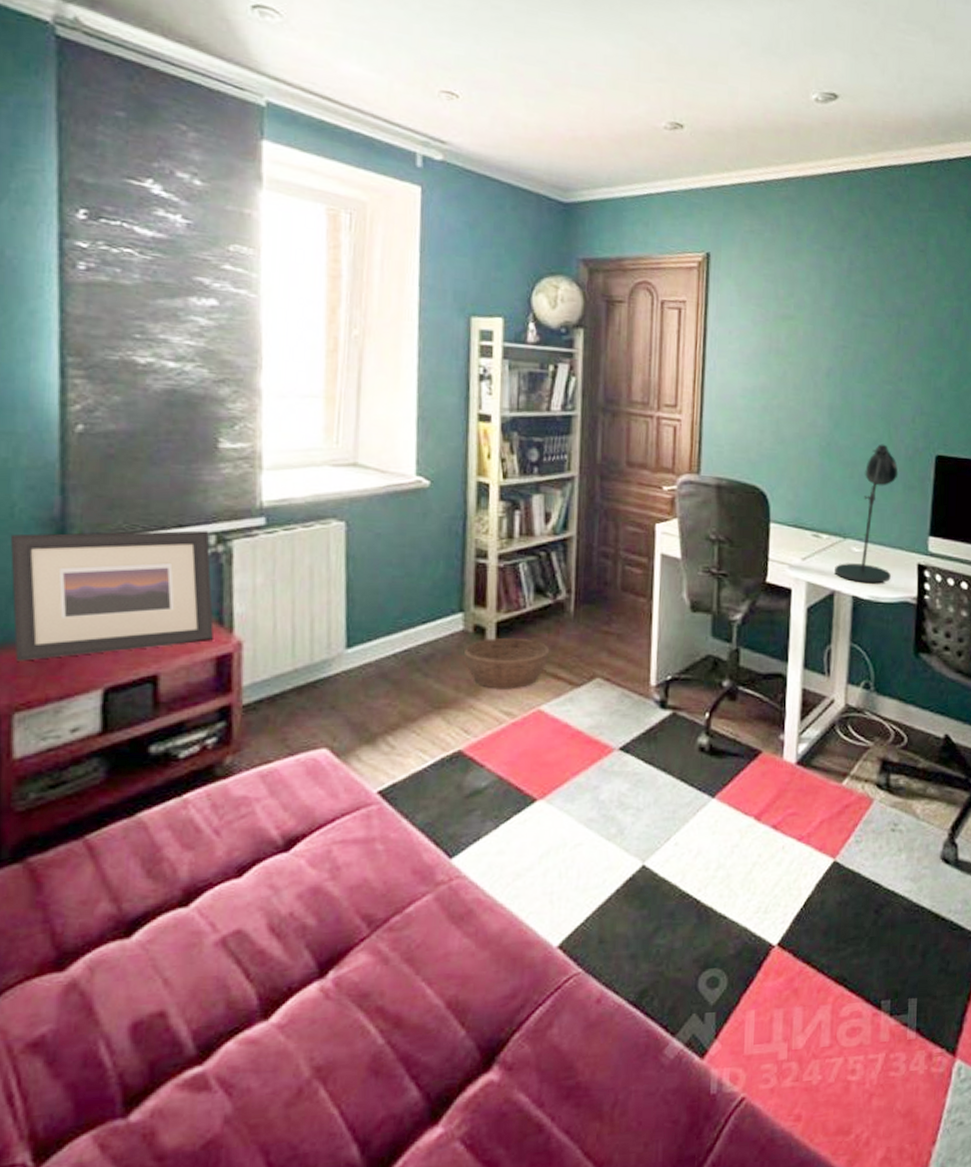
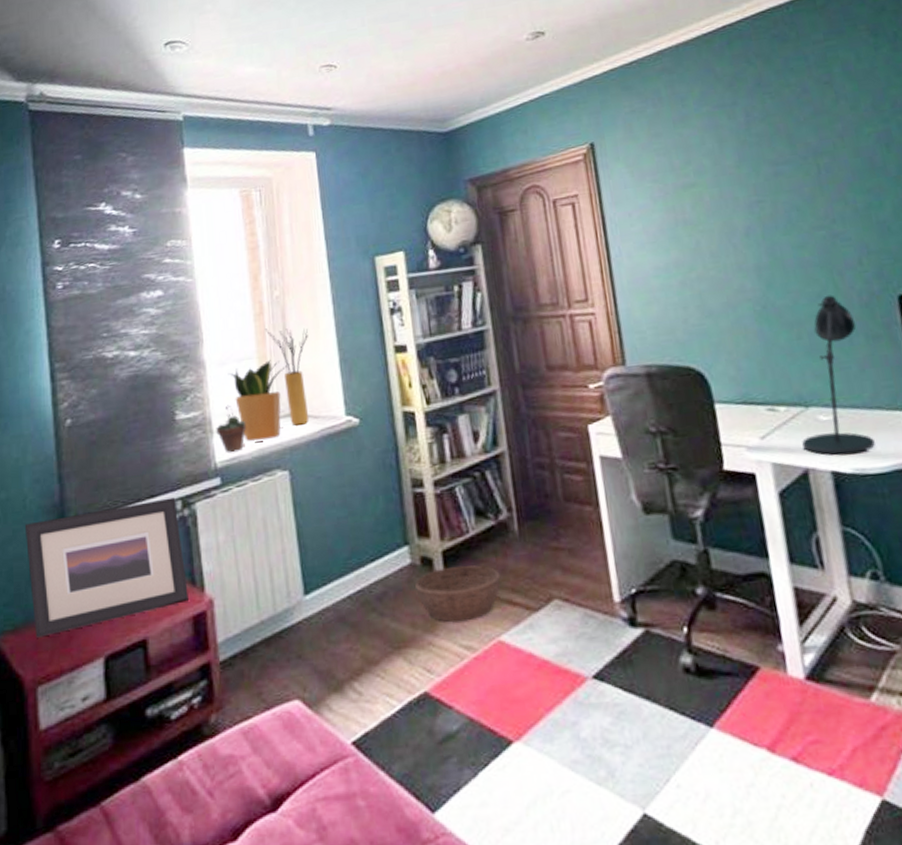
succulent plant: none [266,442,303,494] -> present [216,405,247,454]
potted plant: none [287,403,362,487] -> present [228,360,291,442]
vase: none [337,368,386,477] -> present [264,328,310,426]

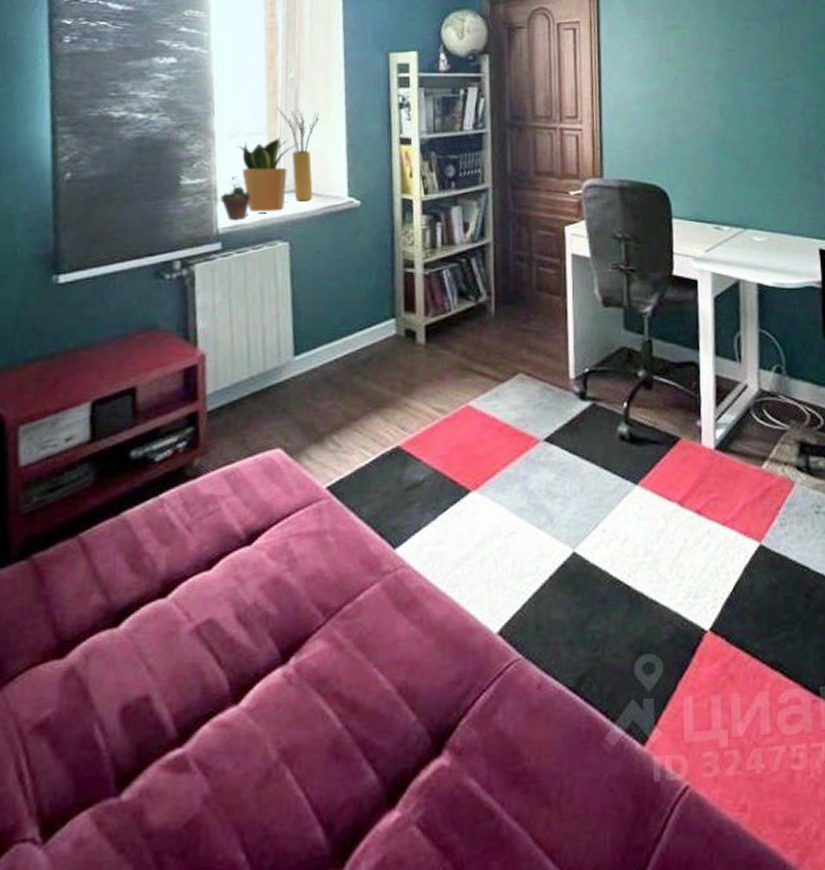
picture frame: present [24,497,189,638] -> none [14,257,181,380]
basket: present [415,565,501,622] -> none [398,339,475,387]
desk lamp: present [802,295,875,456] -> none [738,137,794,271]

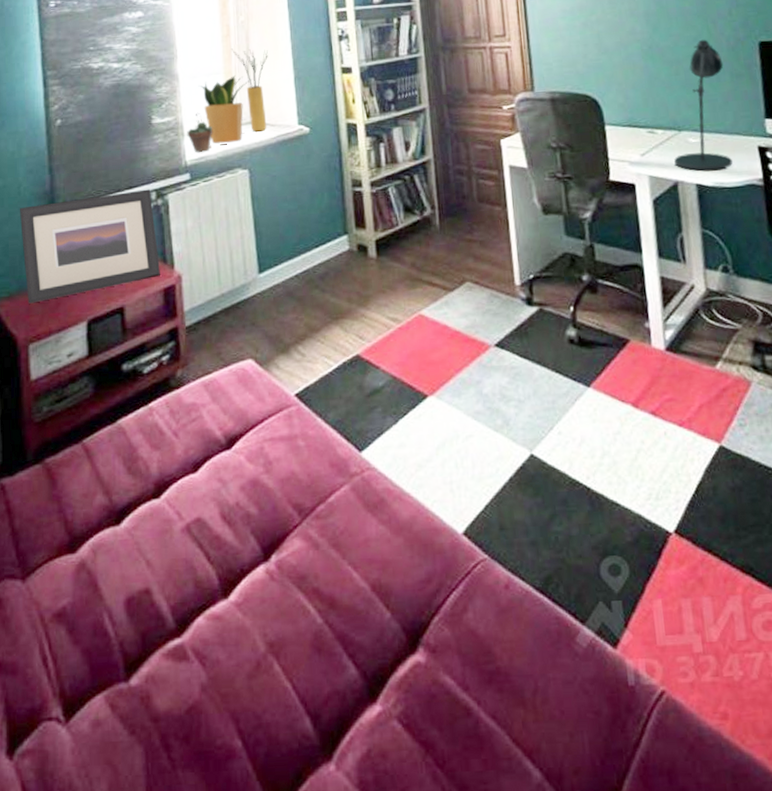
picture frame: none [14,257,181,380] -> present [19,189,160,304]
desk lamp: none [738,137,794,271] -> present [674,39,733,171]

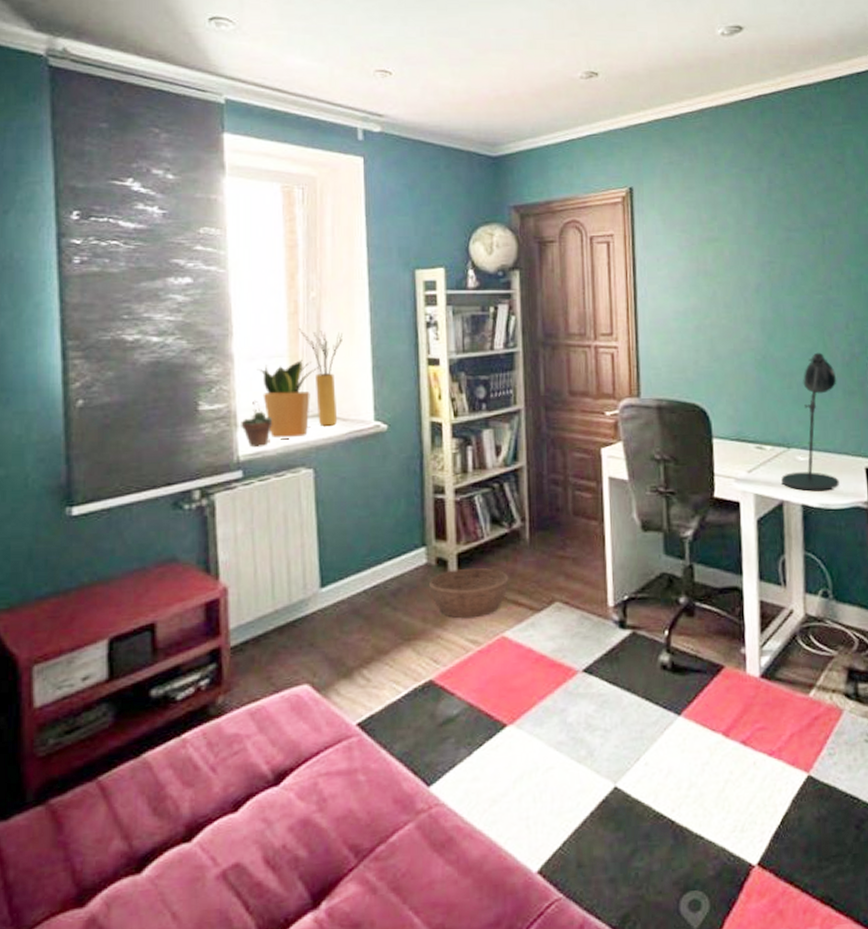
picture frame: present [19,189,160,304] -> none [25,487,202,618]
basket: none [352,252,423,298] -> present [429,567,509,618]

